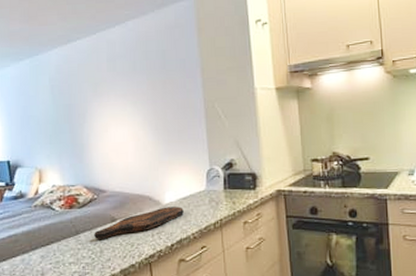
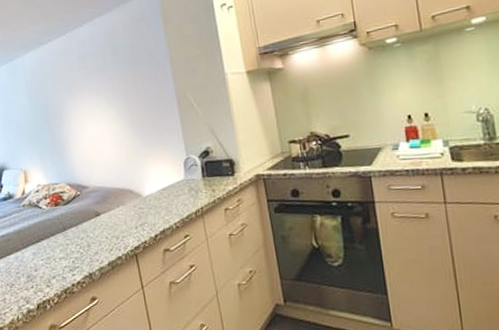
cutting board: present [94,206,184,239] -> none [80,197,165,234]

